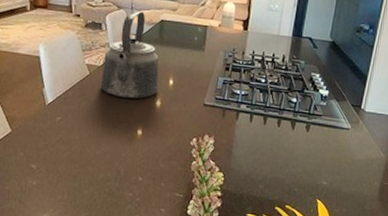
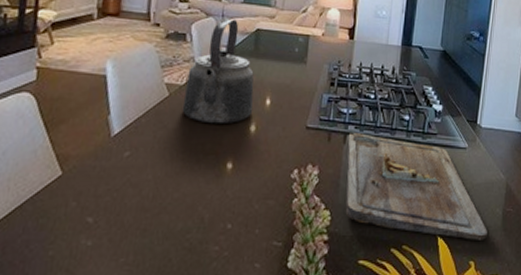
cutting board: none [236,111,365,207] -> present [345,133,489,240]

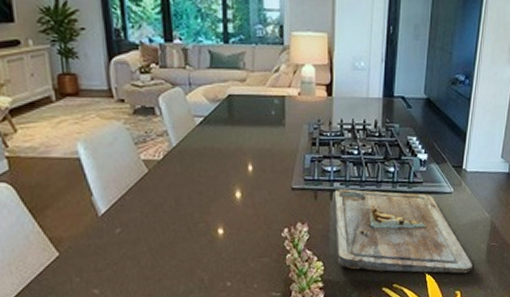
kettle: present [182,18,254,125] -> none [163,87,236,195]

